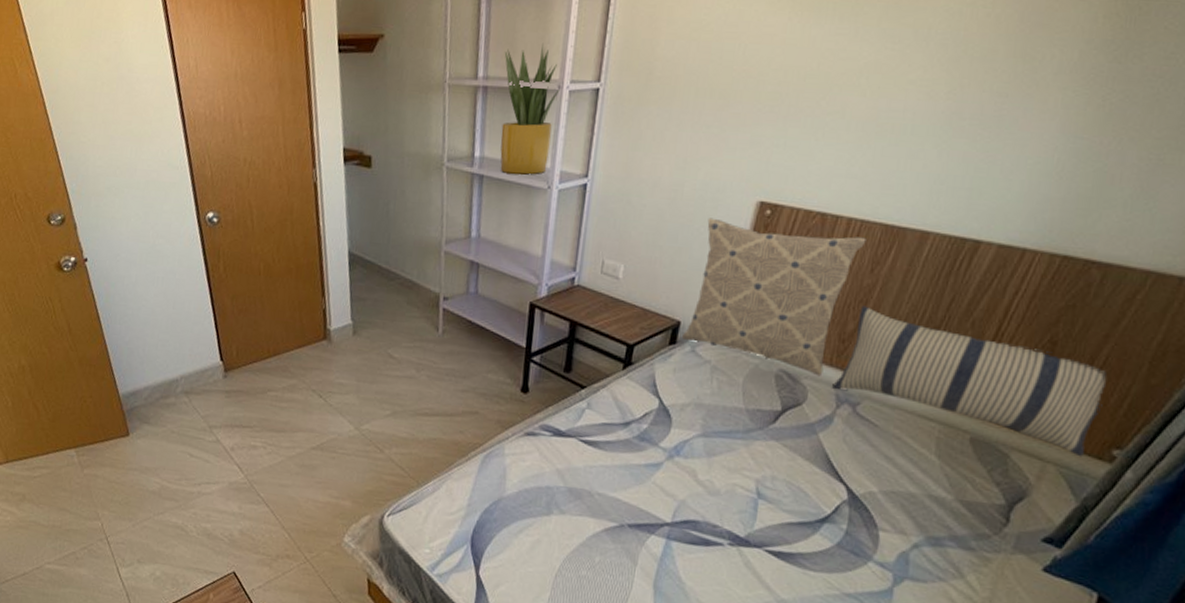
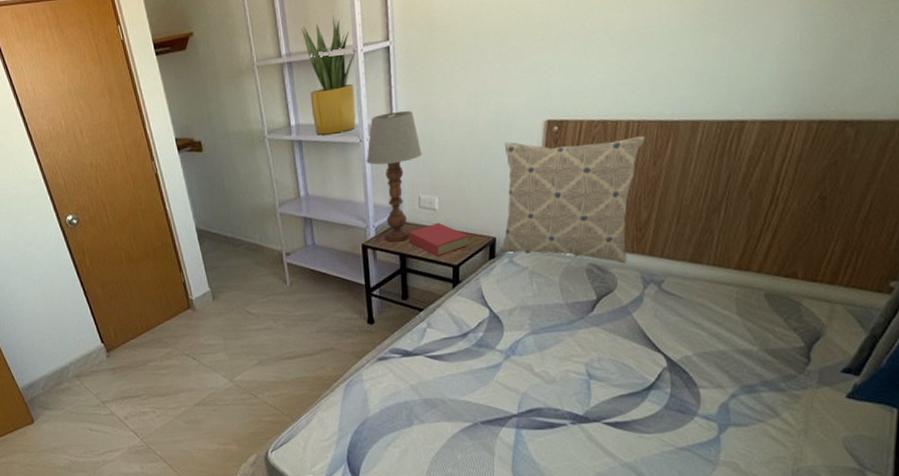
table lamp: none [551,162,615,307] -> present [366,111,422,242]
book: none [583,293,651,331] -> present [409,222,469,257]
pillow: present [832,305,1108,457] -> none [637,195,875,294]

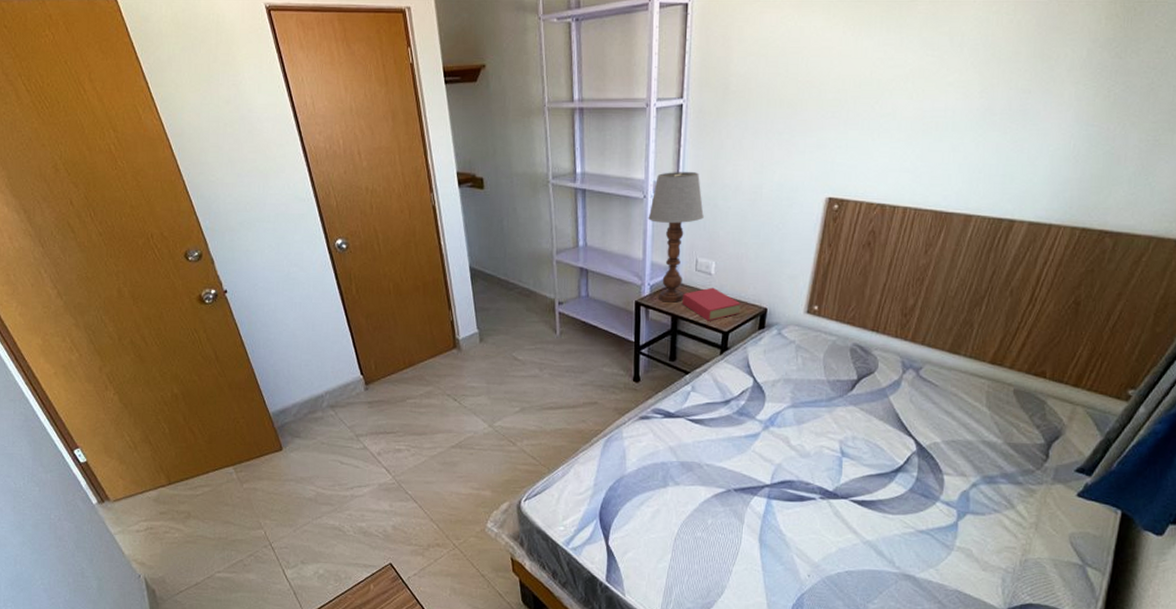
planter: present [301,14,357,135] -> none [596,65,649,187]
pillow: present [498,136,645,264] -> none [768,215,920,347]

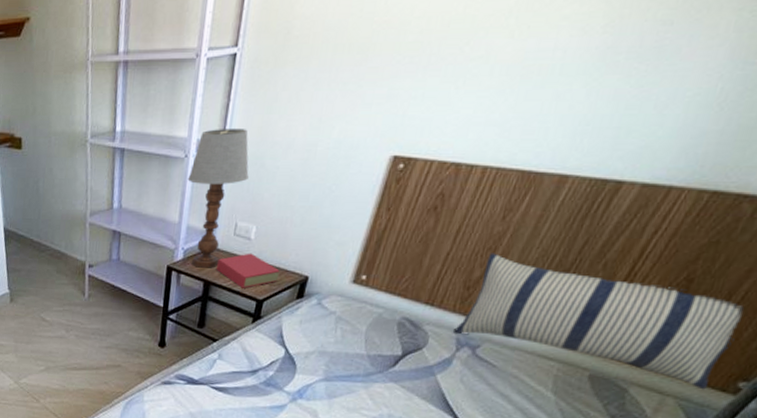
pillow: none [899,283,1122,398] -> present [454,253,745,390]

